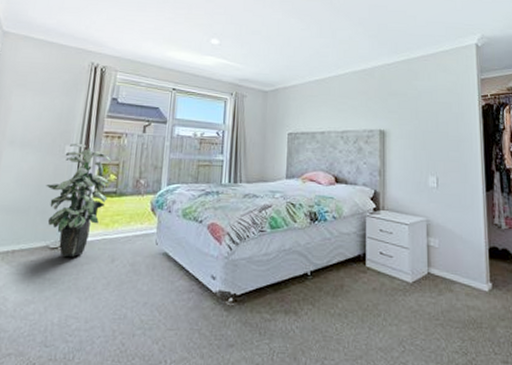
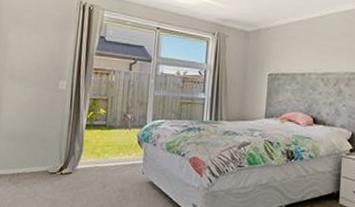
indoor plant: present [46,143,111,257] -> none [43,78,101,181]

